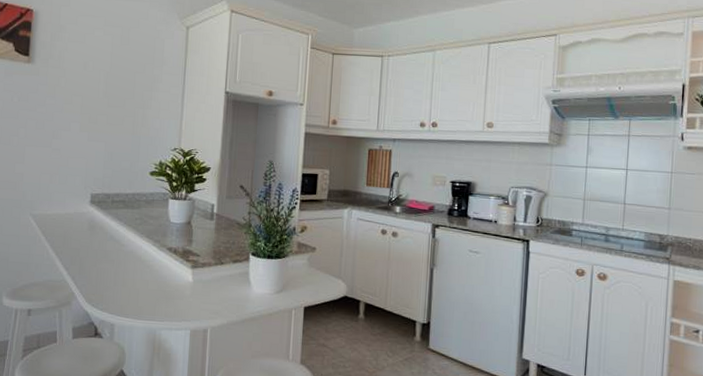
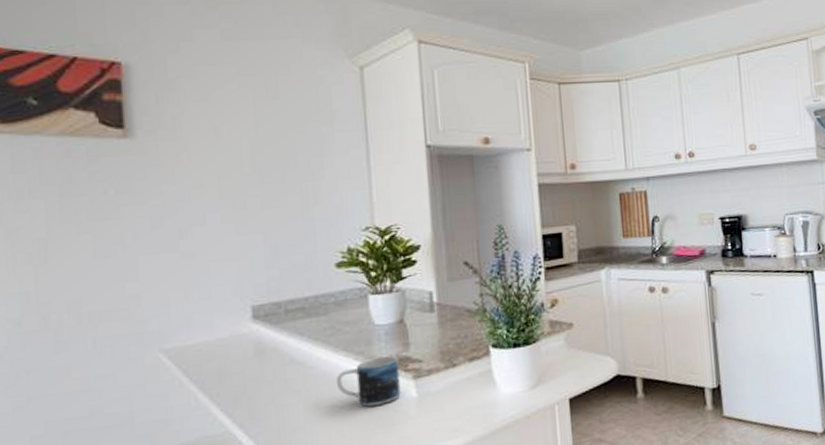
mug: none [138,247,183,283] -> present [335,357,401,407]

